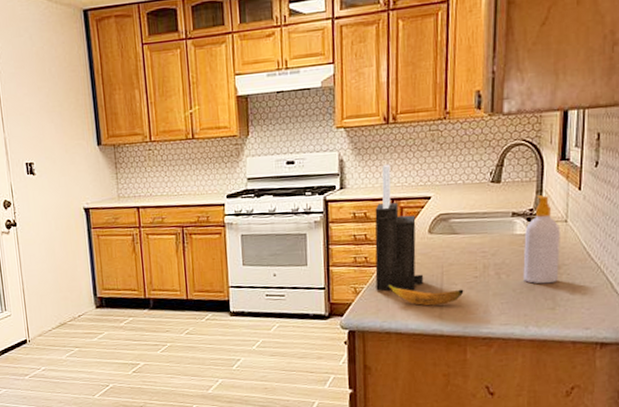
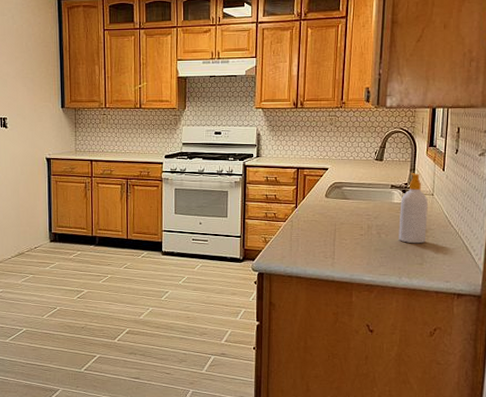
knife block: present [375,164,424,291] -> none [282,140,321,243]
banana: present [387,285,464,306] -> none [291,237,352,256]

